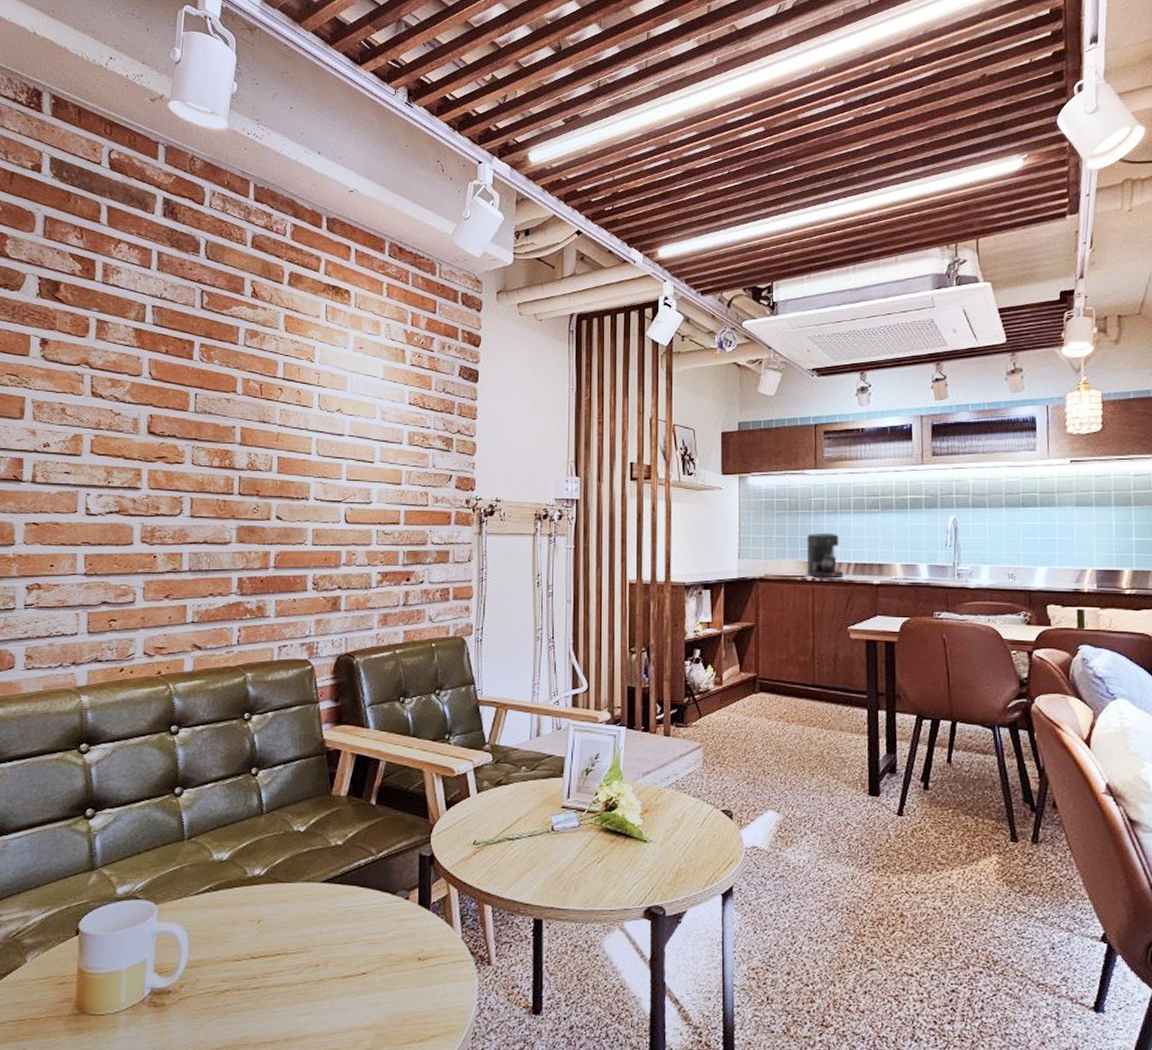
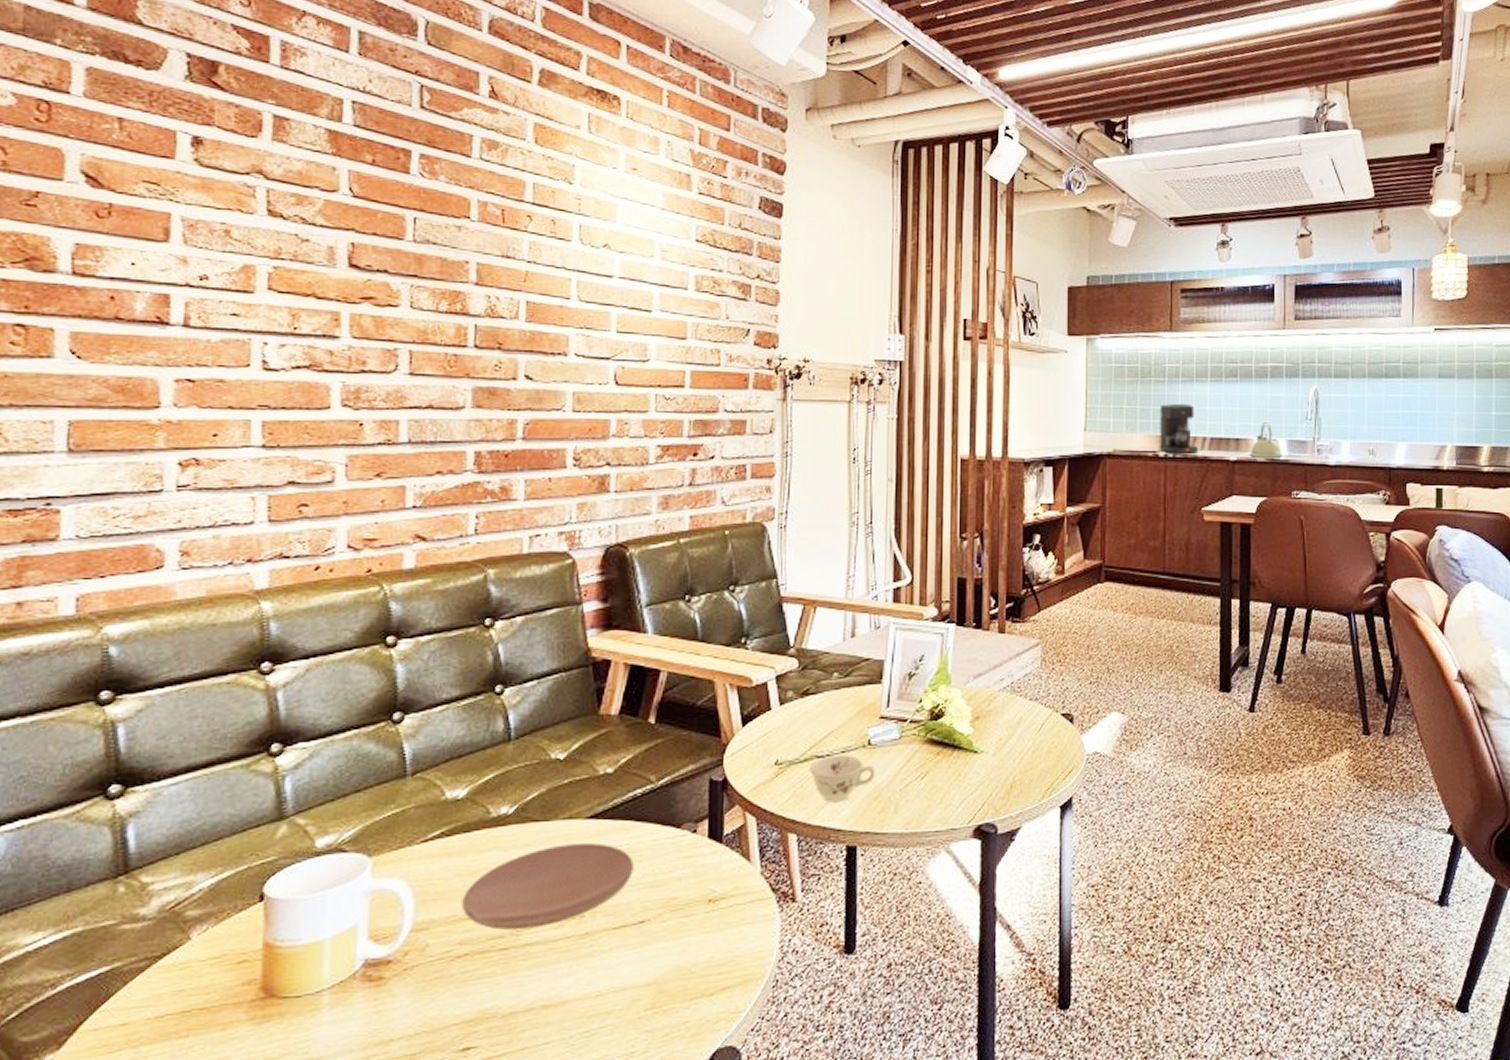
plate: none [224,903,358,972] -> present [462,843,634,930]
teacup: none [502,838,558,880] -> present [810,754,876,803]
kettle: none [892,549,923,582] -> present [1249,422,1282,459]

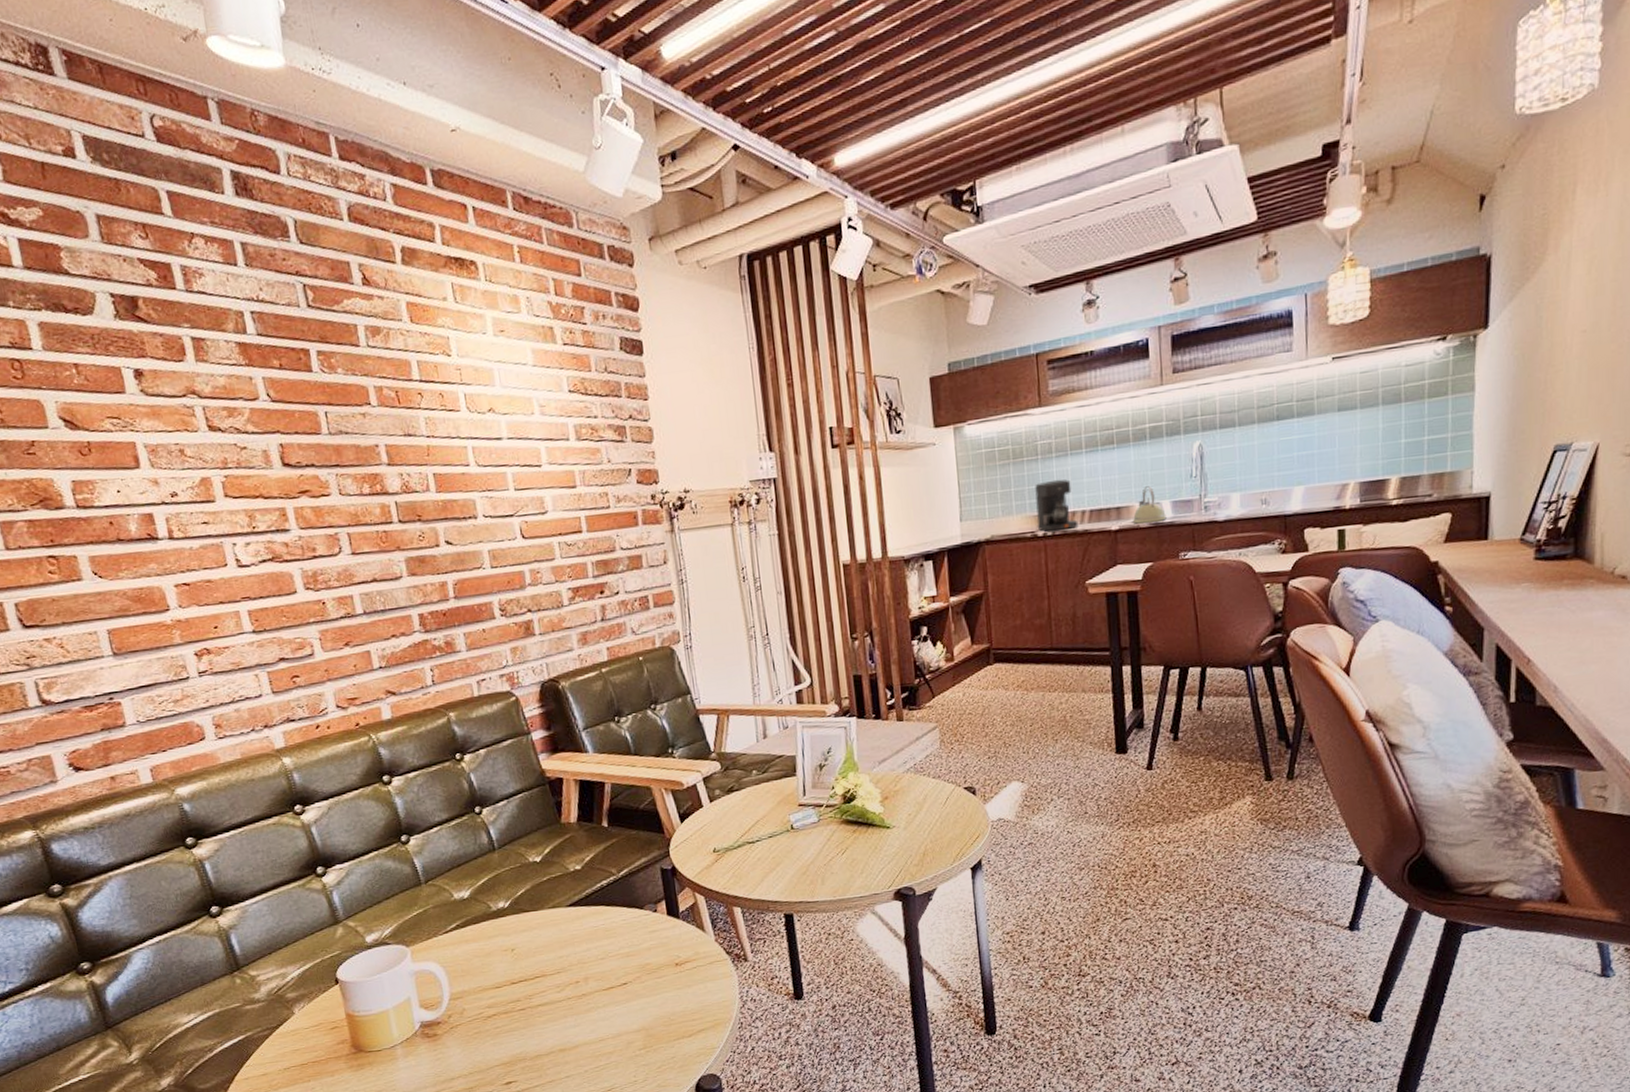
plate: present [462,843,634,930] -> none [483,925,612,996]
teacup: present [810,754,876,803] -> none [743,839,801,880]

